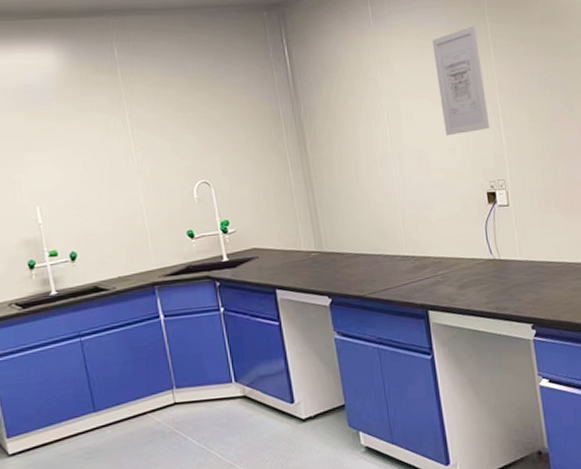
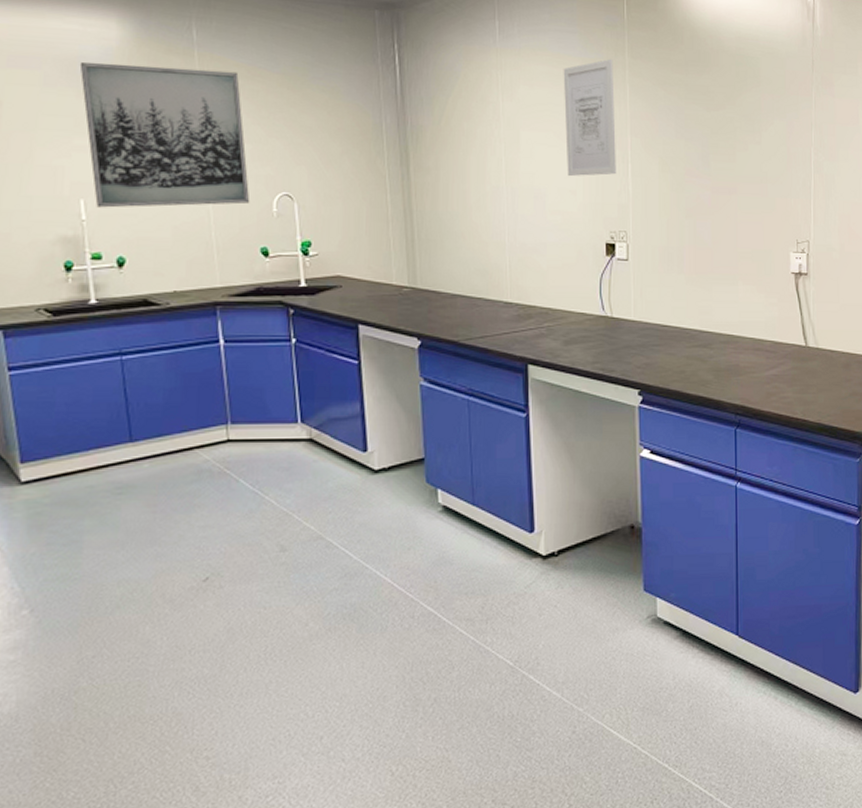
wall art: none [26,81,175,212] -> present [79,62,250,208]

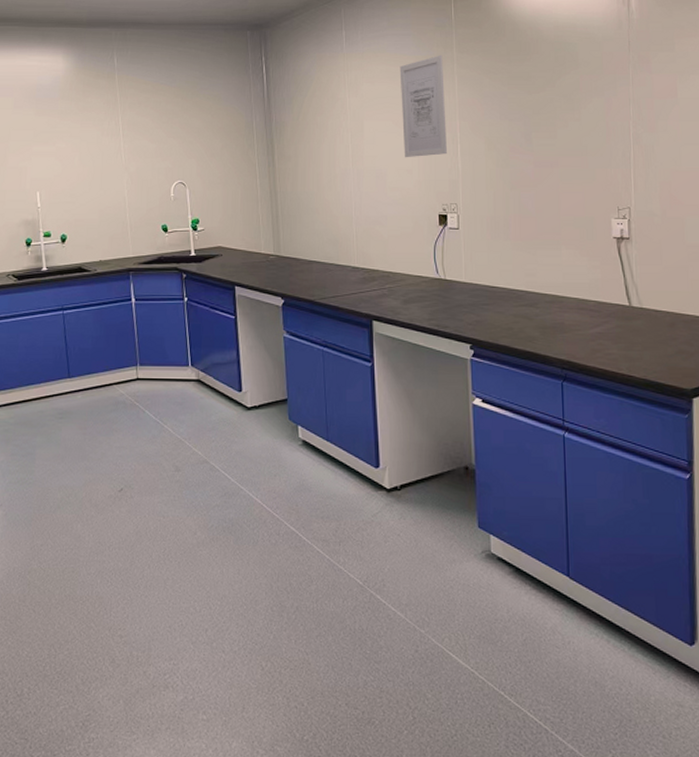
wall art: present [79,62,250,208] -> none [38,88,154,197]

